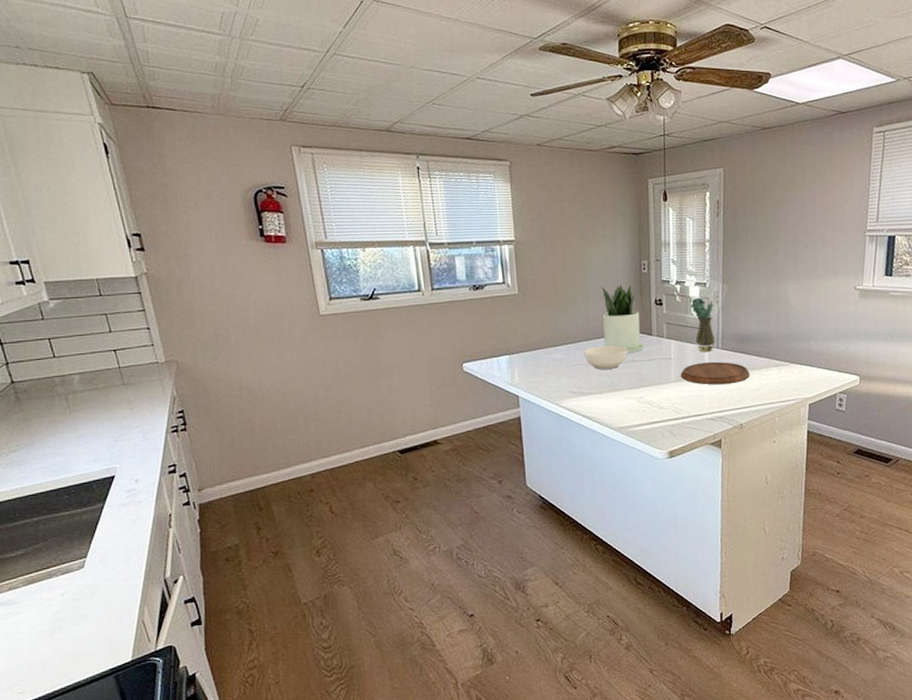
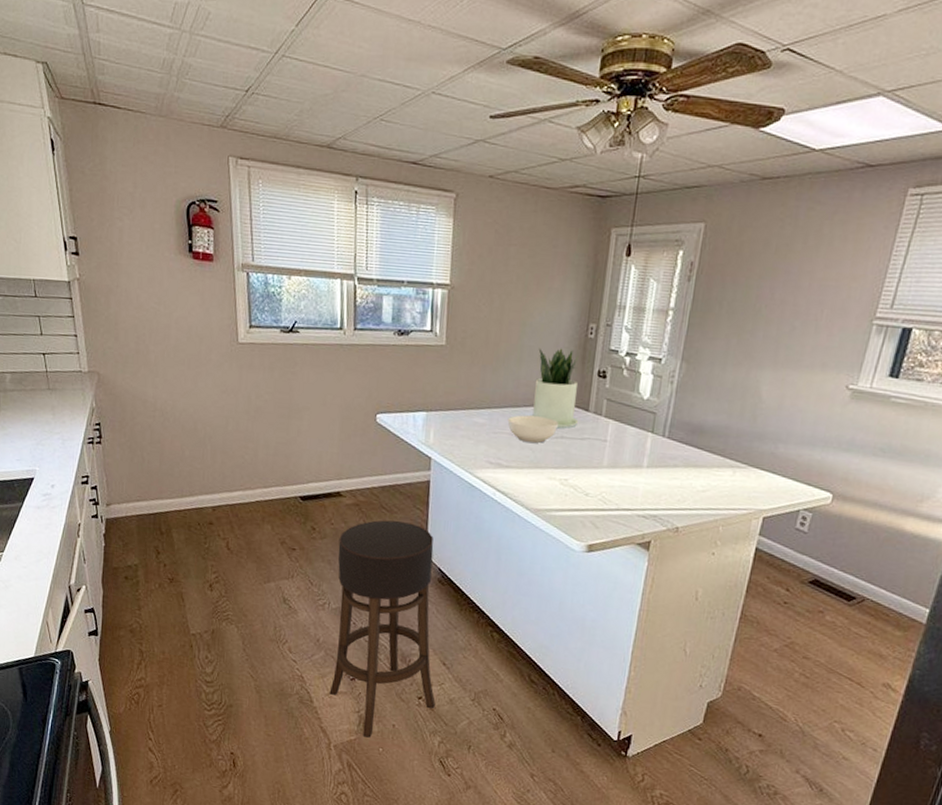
bar stool: none [441,458,553,669] -> present [329,520,435,738]
cutting board: present [681,362,750,385] -> none [615,450,698,480]
vase: present [690,295,715,353] -> none [638,370,667,440]

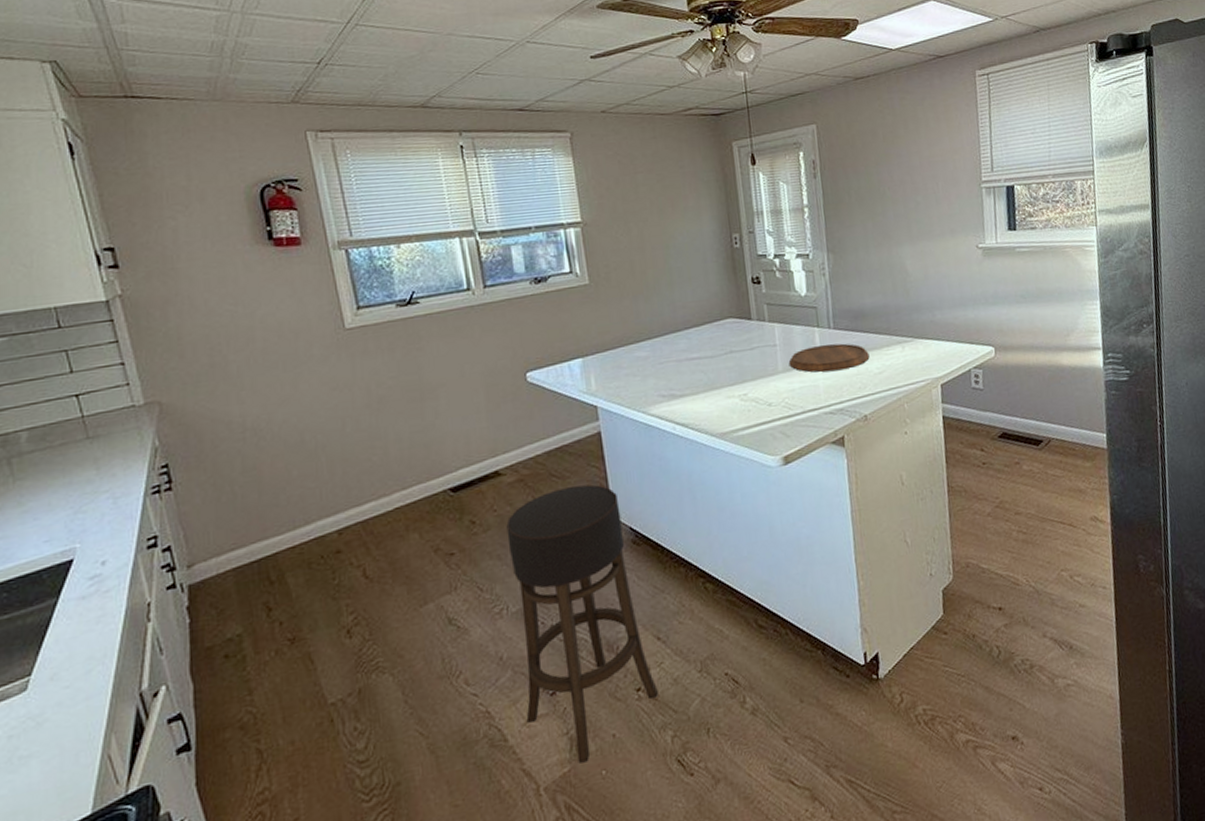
bowl: present [507,415,560,444] -> none [671,335,725,366]
planter: present [530,348,579,429] -> none [687,263,745,344]
cutting board: none [615,450,698,480] -> present [789,343,870,372]

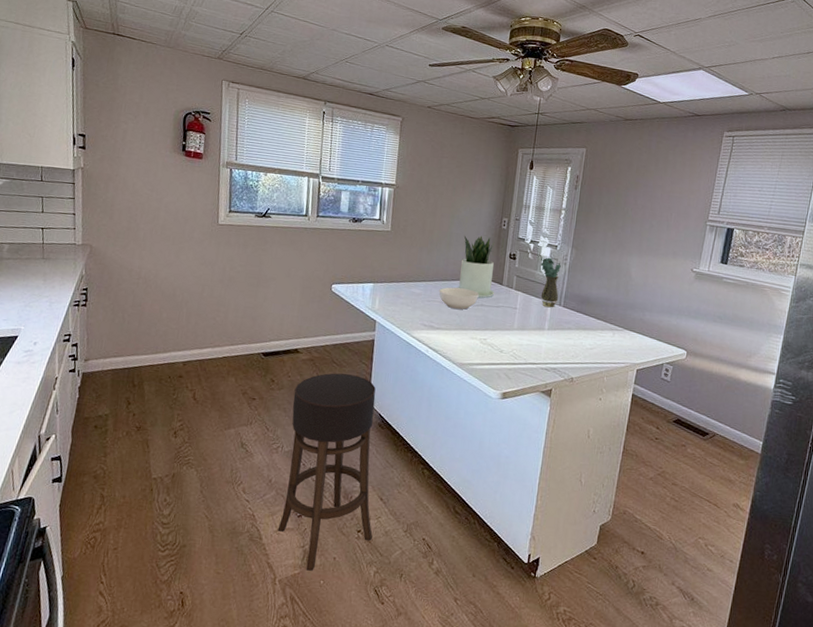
bowl: none [671,335,725,366] -> present [439,287,480,310]
planter: none [687,263,745,344] -> present [456,236,495,299]
cutting board: present [789,343,870,372] -> none [523,316,586,339]
vase: none [792,269,826,335] -> present [540,254,561,308]

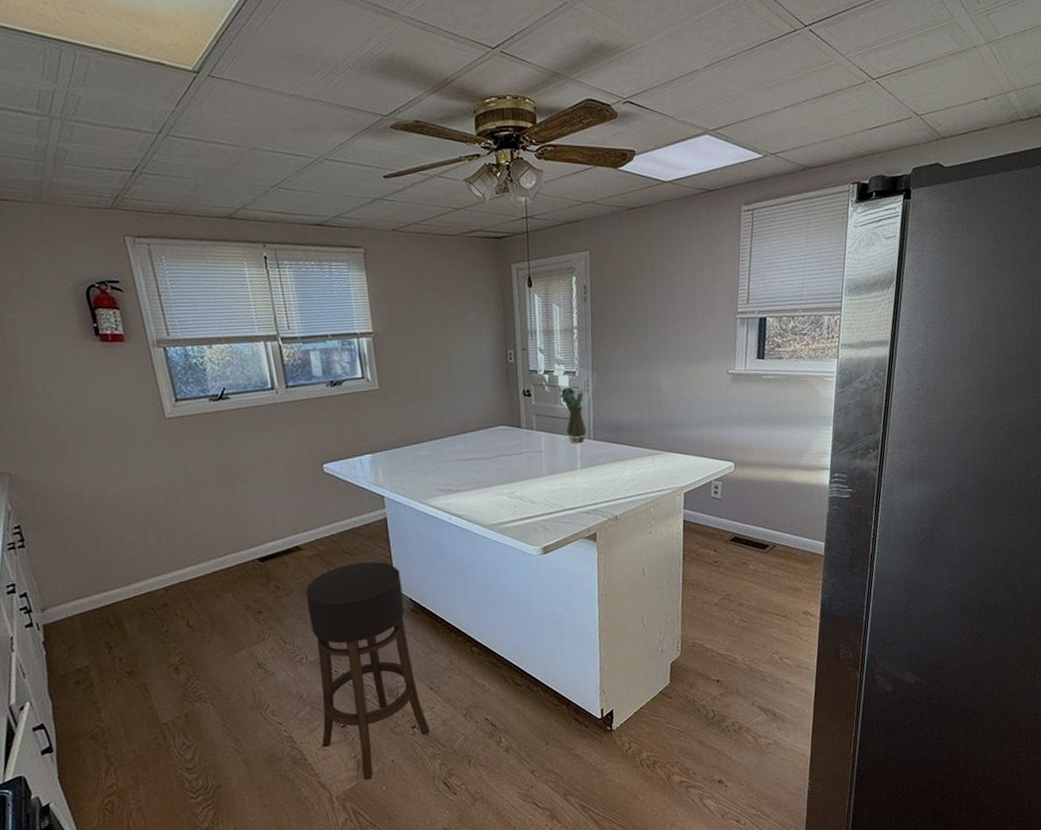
bowl: present [439,287,480,310] -> none [449,439,497,466]
planter: present [456,236,495,299] -> none [466,375,514,448]

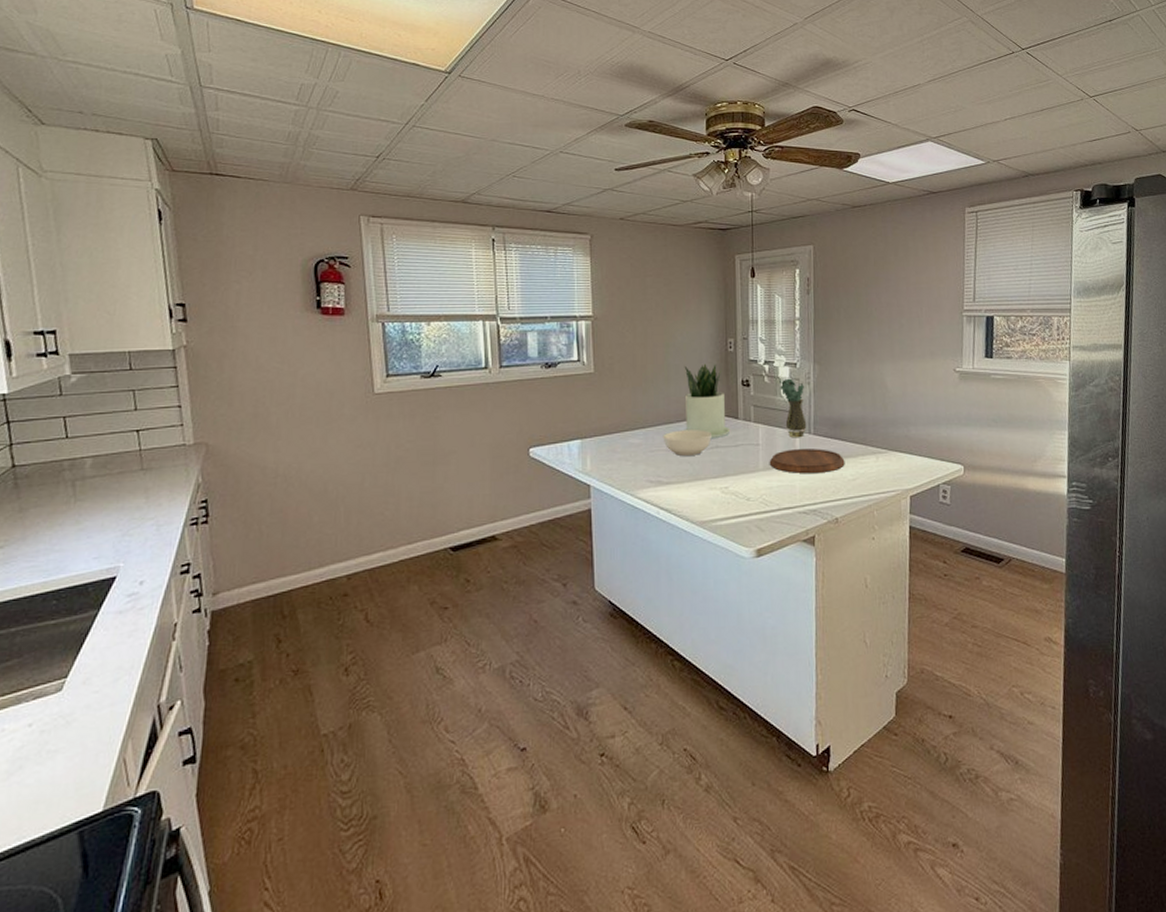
bar stool: present [305,561,430,780] -> none [497,556,620,819]
bowl: none [449,439,497,466] -> present [663,430,713,457]
planter: none [466,375,514,448] -> present [683,363,731,439]
cutting board: none [553,453,623,477] -> present [770,449,845,474]

